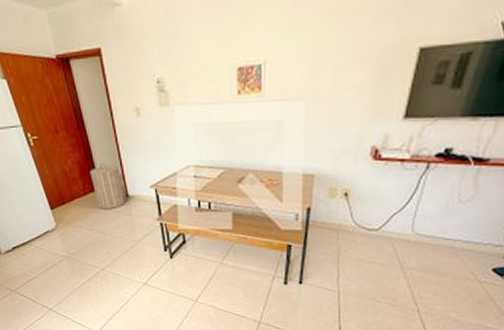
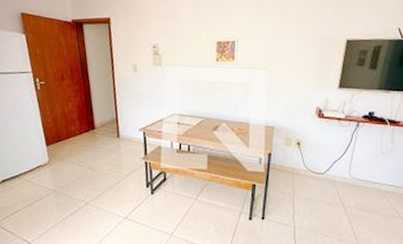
laundry hamper: present [89,163,125,210] -> none [87,107,116,148]

